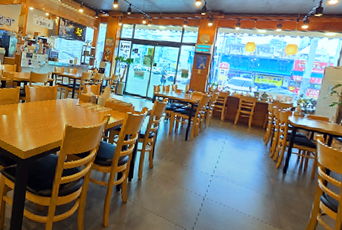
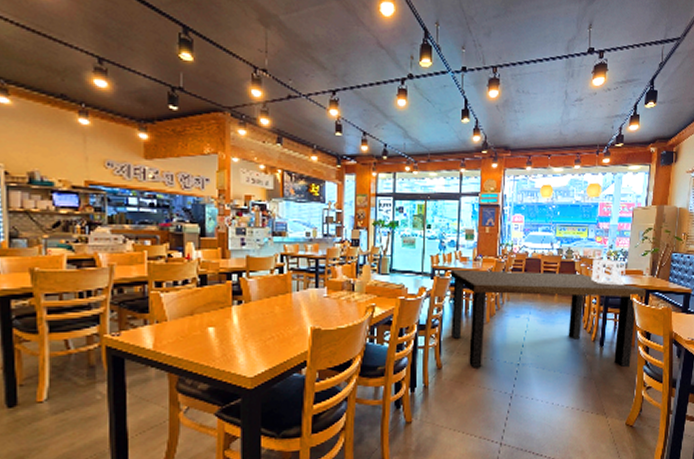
dining table: none [163,97,331,195] -> present [450,269,647,368]
decorative cube: none [281,103,314,128] -> present [591,259,627,286]

